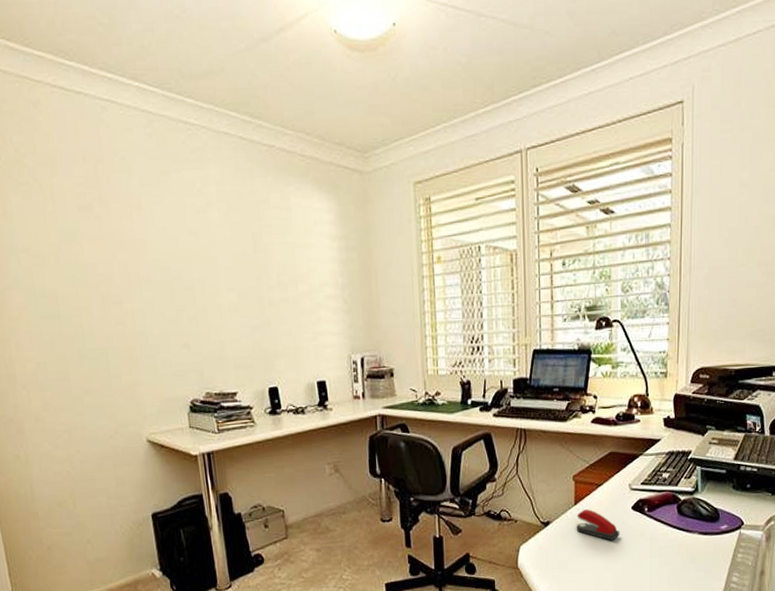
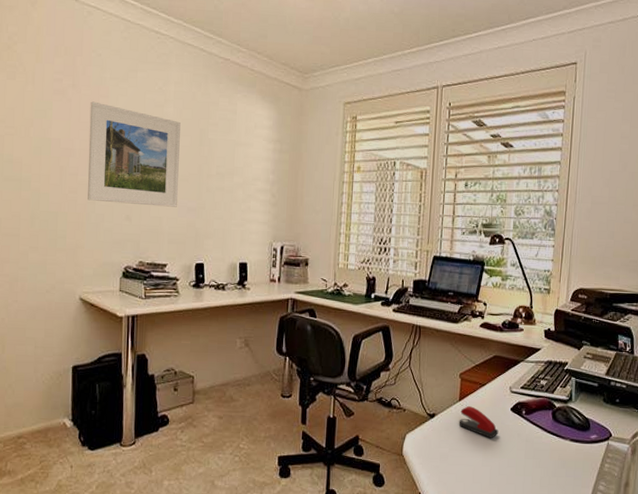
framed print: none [122,215,239,331] -> present [87,101,181,207]

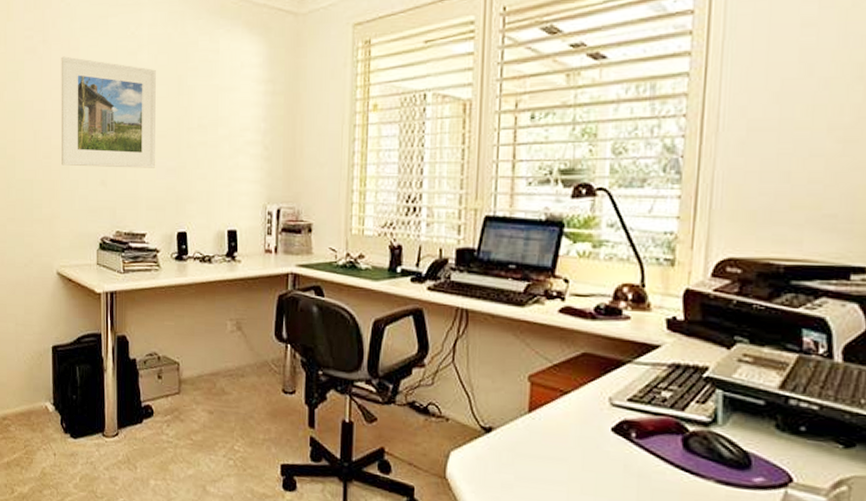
stapler: present [459,406,499,439] -> none [528,420,592,468]

